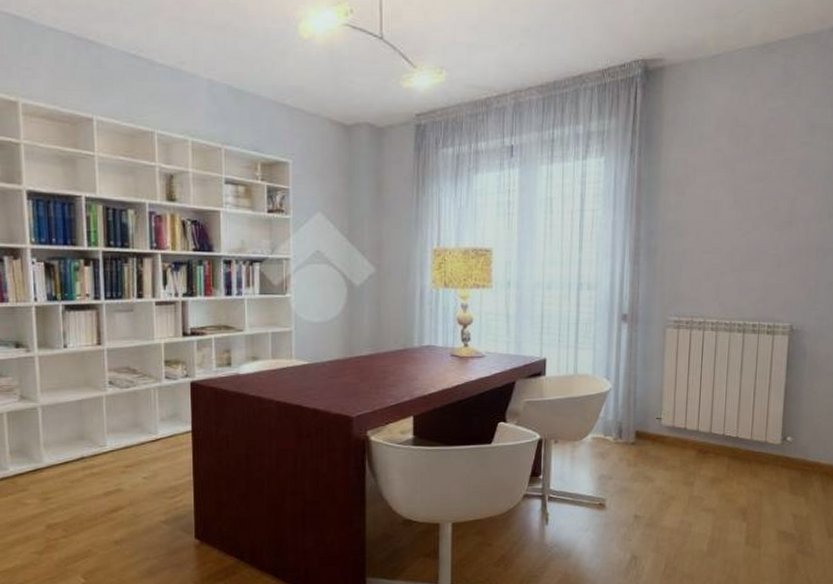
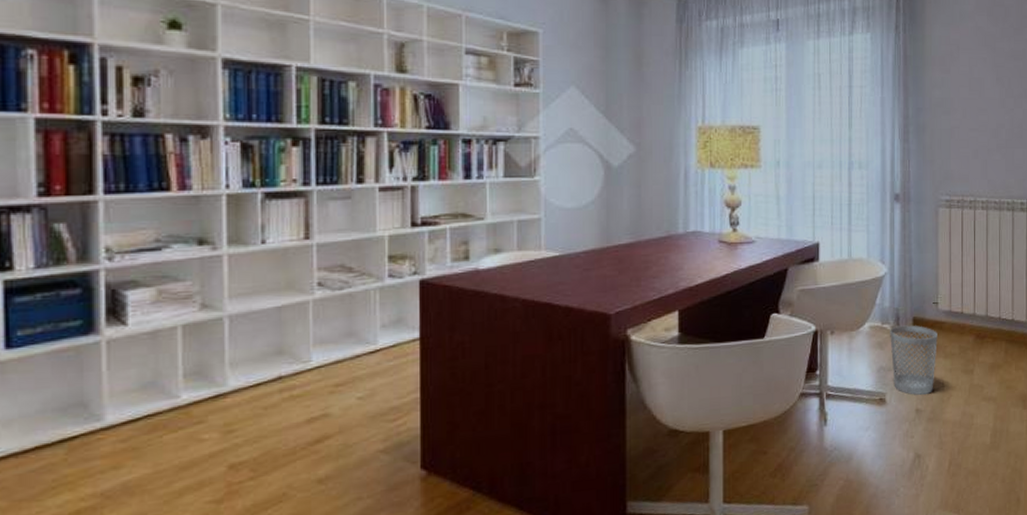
wastebasket: none [612,438,659,503] -> present [890,325,938,396]

